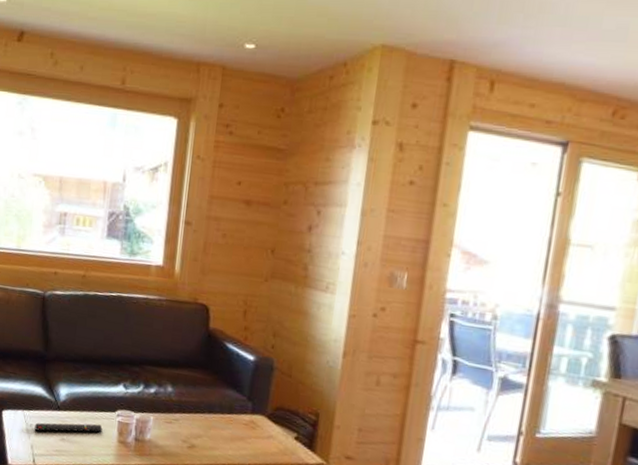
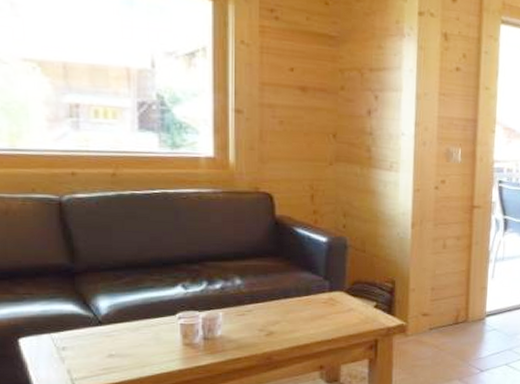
remote control: present [34,422,103,433] -> none [69,331,162,353]

